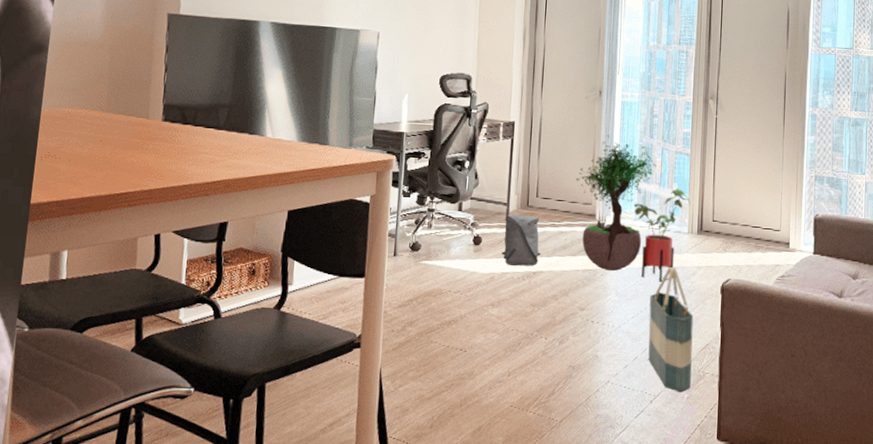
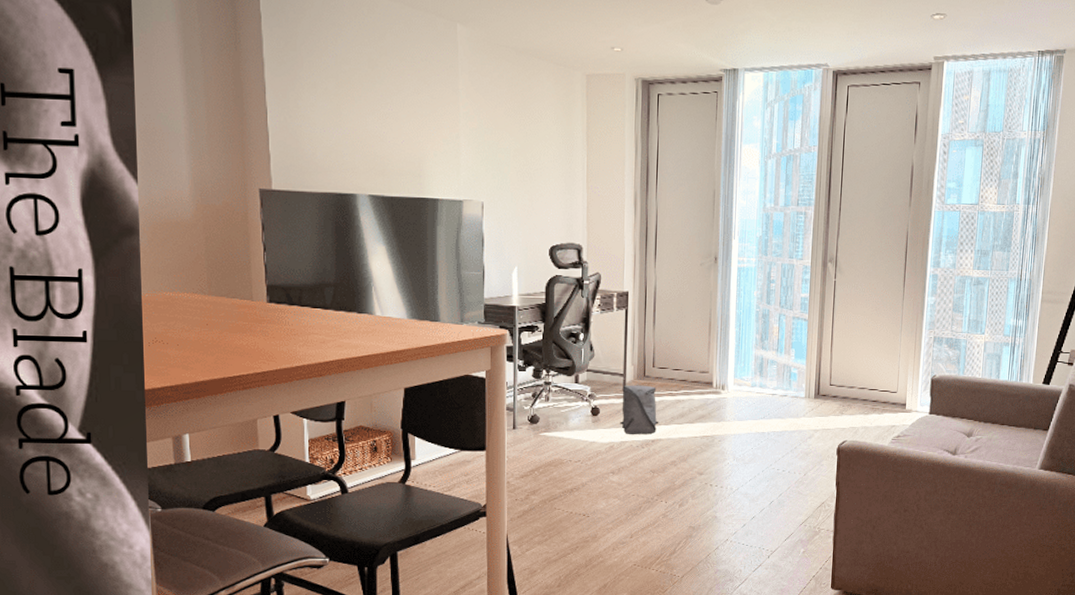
potted tree: present [576,135,656,271] -> none [692,302,773,436]
house plant: present [633,188,690,283] -> none [750,353,808,446]
tote bag: present [648,266,694,393] -> none [765,430,810,547]

